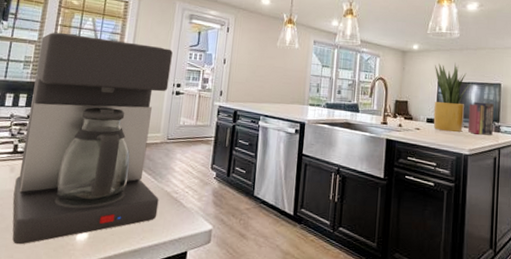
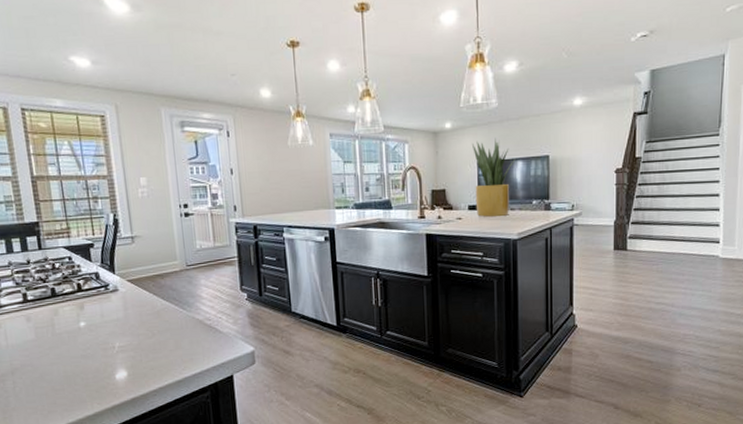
coffee maker: present [12,32,173,245] -> none [16,162,194,391]
books: present [467,101,494,135] -> none [514,179,543,216]

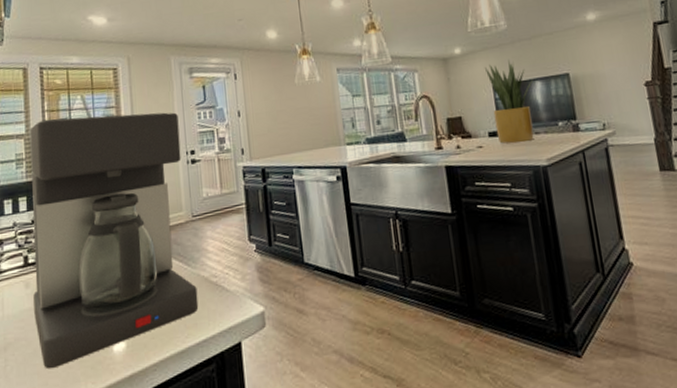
coffee maker: none [16,162,194,391] -> present [30,112,199,370]

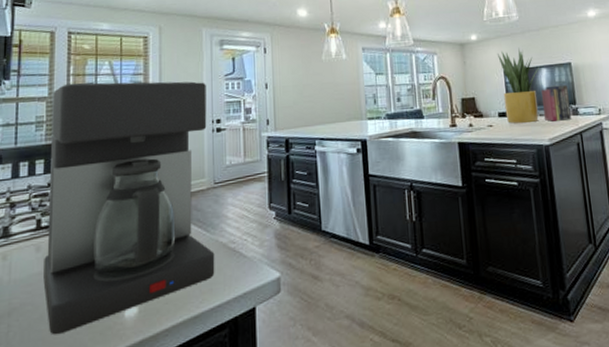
books: none [535,98,572,140] -> present [541,84,571,122]

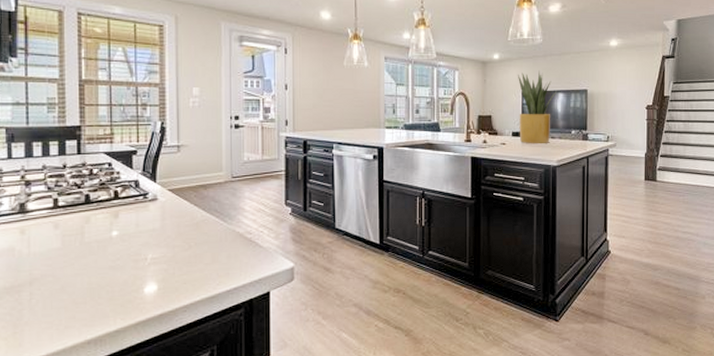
coffee maker: present [43,81,215,335] -> none [63,67,232,305]
books: present [541,84,571,122] -> none [555,110,581,144]

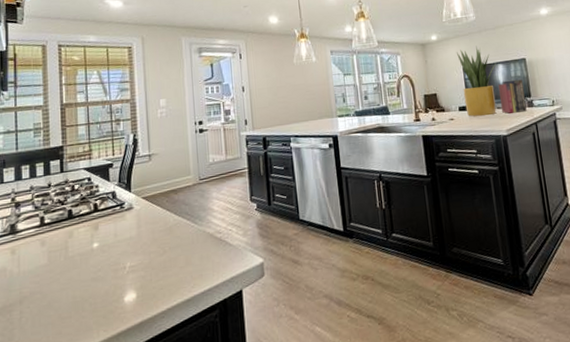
books: none [555,110,581,144] -> present [498,79,527,114]

